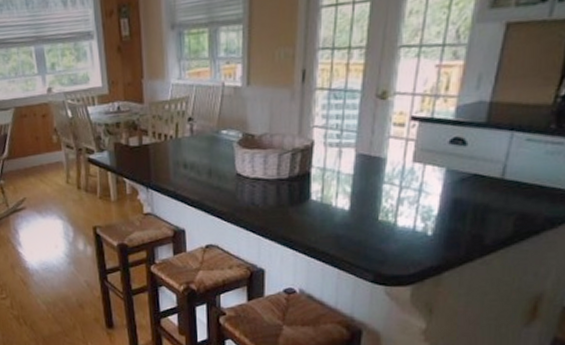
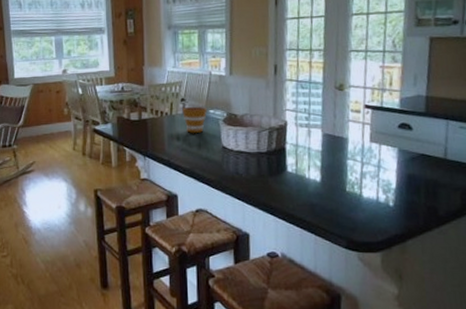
cup: none [190,127,219,160] -> present [182,106,207,134]

